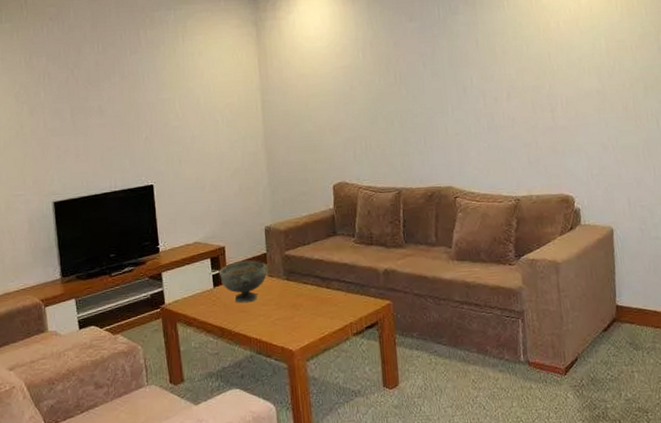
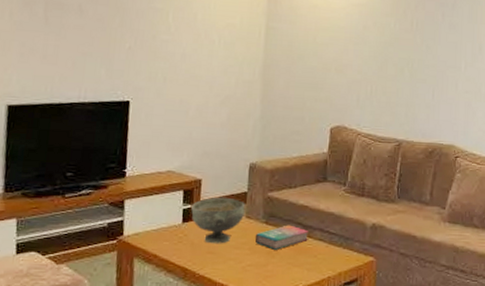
book: none [279,279,327,303] -> present [254,225,308,250]

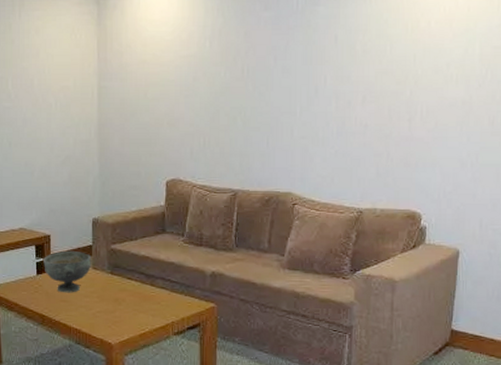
book: present [254,225,308,250] -> none [102,274,151,298]

